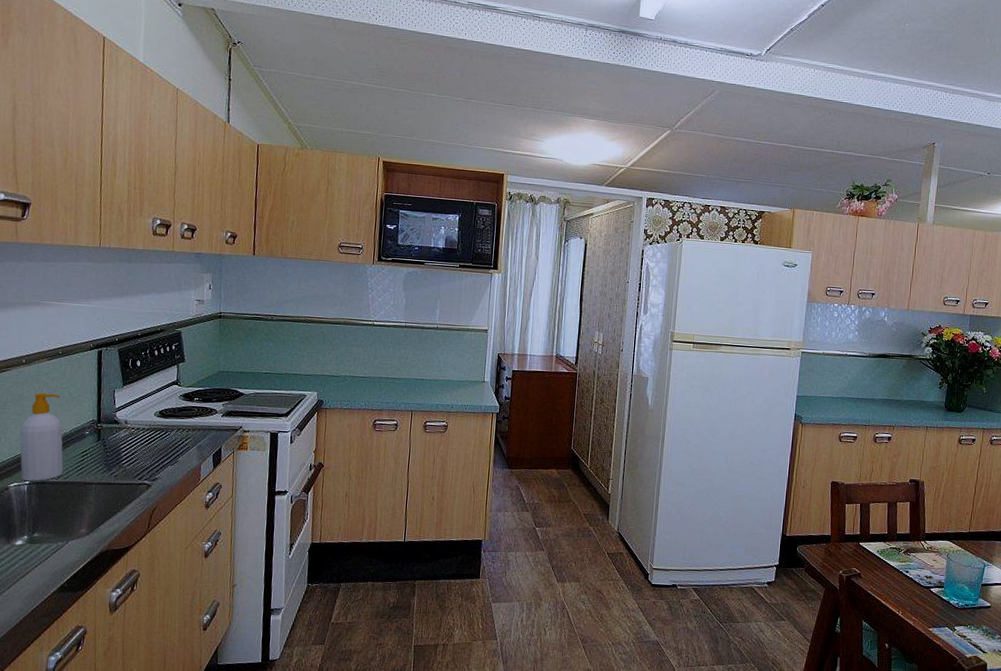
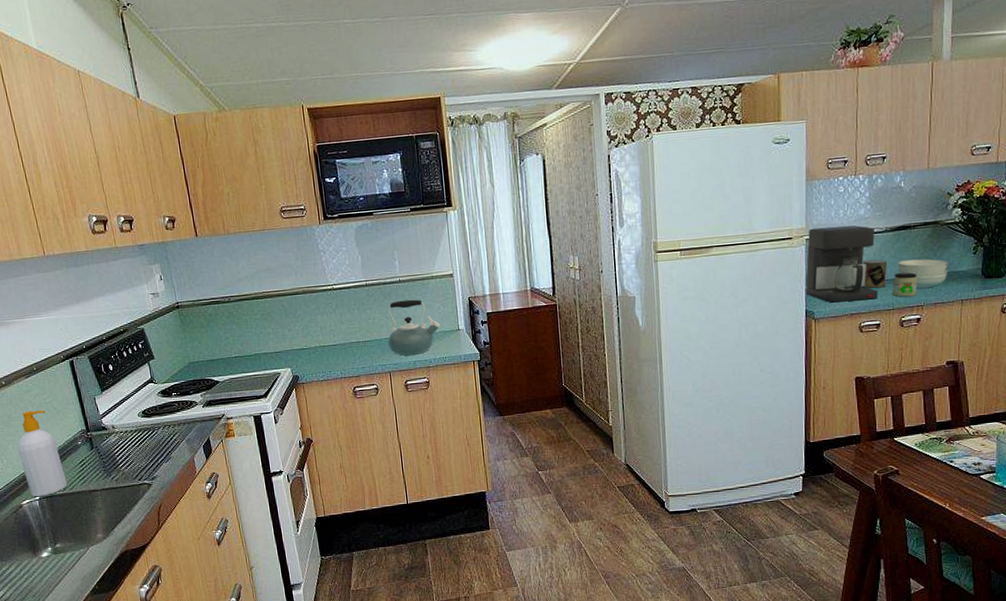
kettle: none [415,345,468,399] -> present [387,299,441,356]
coffee maker: none [797,343,860,414] -> present [806,225,878,303]
tin can: none [844,378,868,405] -> present [862,259,888,289]
jar: none [869,395,892,418] -> present [892,272,918,298]
bowl: none [875,384,918,412] -> present [897,259,948,289]

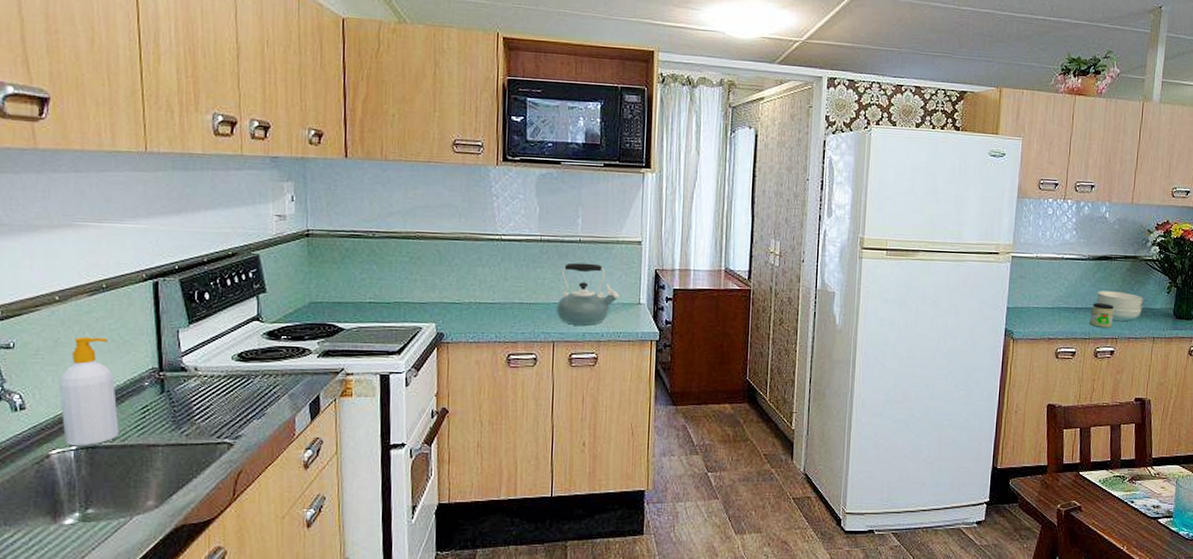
coffee maker: present [806,225,878,303] -> none [1007,246,1078,326]
tin can: present [862,259,888,289] -> none [1061,285,1088,315]

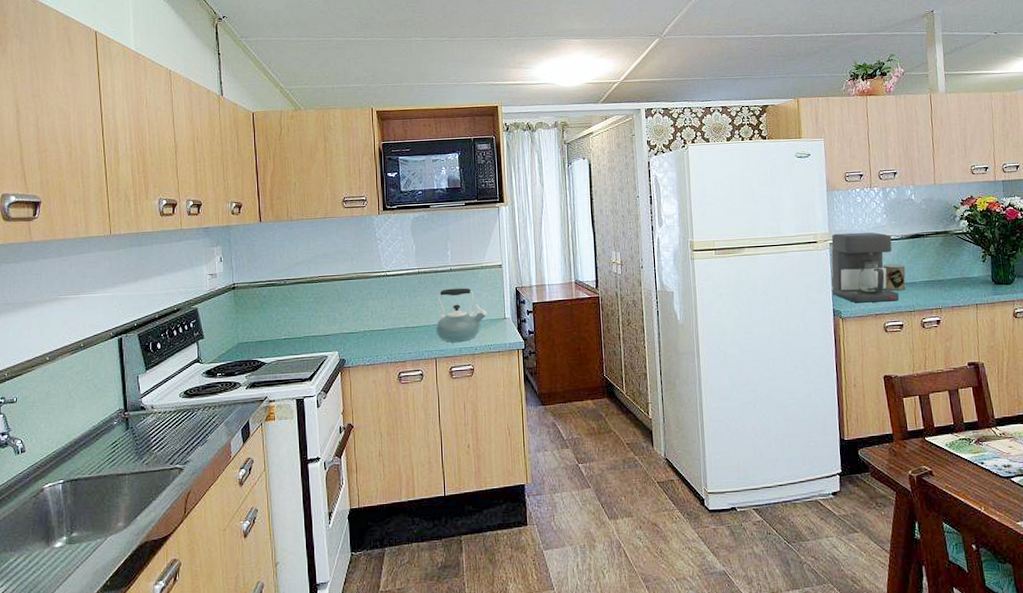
soap bottle: present [59,336,119,447] -> none [50,387,95,480]
coffee maker: none [1007,246,1078,326] -> present [831,232,900,303]
tin can: none [1061,285,1088,315] -> present [882,264,906,291]
jar: present [1089,303,1114,329] -> none [911,277,935,301]
bowl: present [1095,291,1144,322] -> none [914,265,961,293]

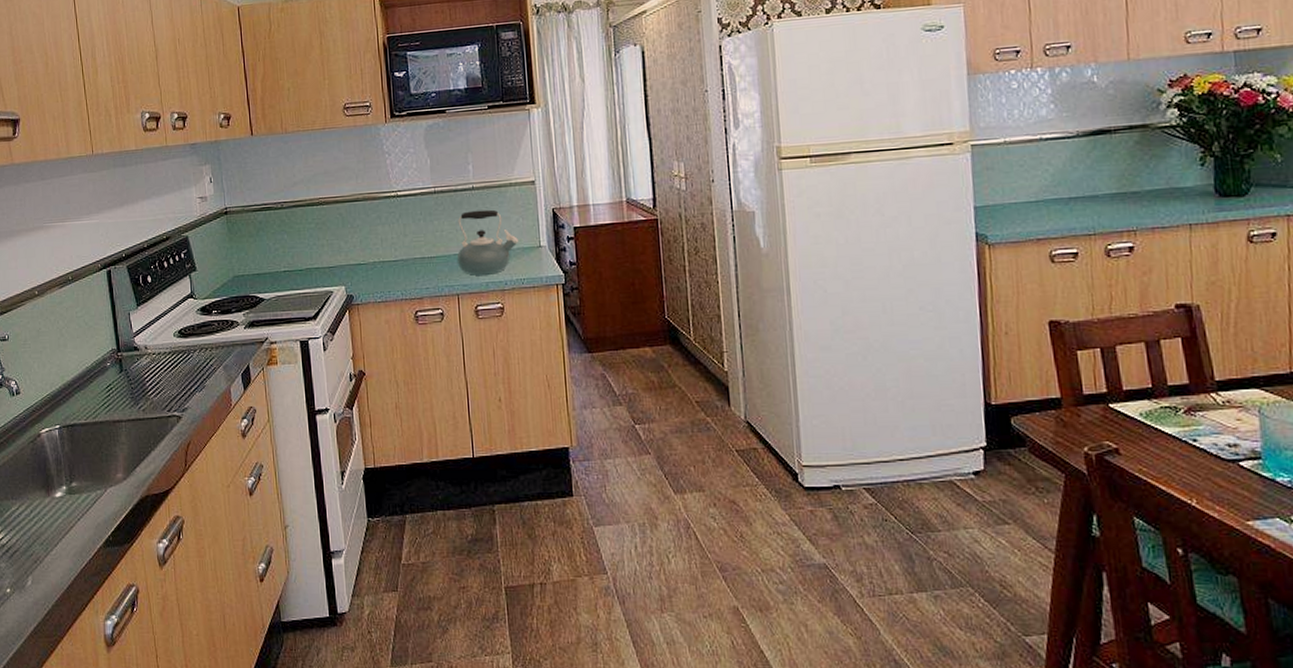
coffee maker: present [831,232,900,303] -> none [973,128,1073,224]
tin can: present [882,264,906,291] -> none [1048,170,1083,208]

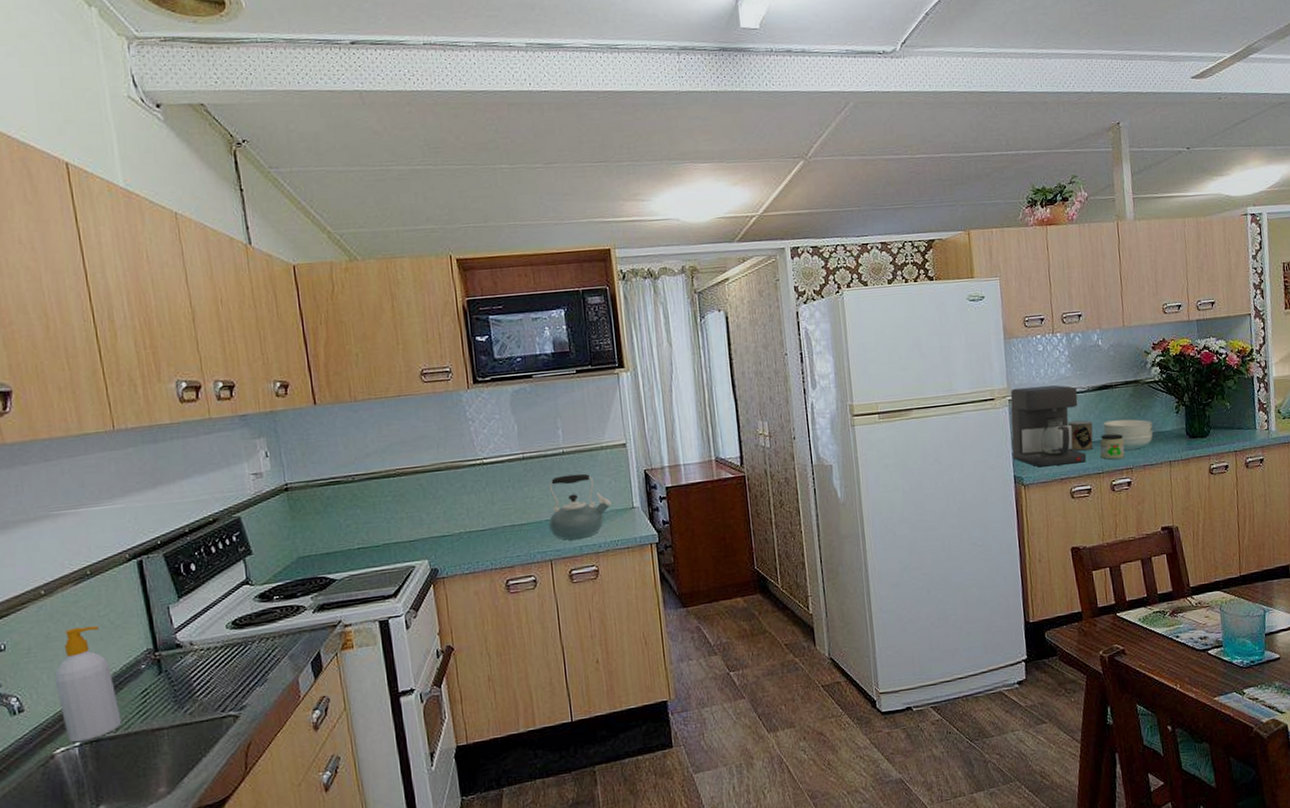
soap bottle: none [43,324,91,425] -> present [55,625,122,743]
coffee maker: none [973,128,1073,224] -> present [1010,385,1087,467]
tin can: none [1048,170,1083,208] -> present [1067,420,1093,451]
jar: none [1091,188,1126,220] -> present [1099,433,1125,461]
bowl: none [1095,171,1168,209] -> present [1102,419,1154,451]

